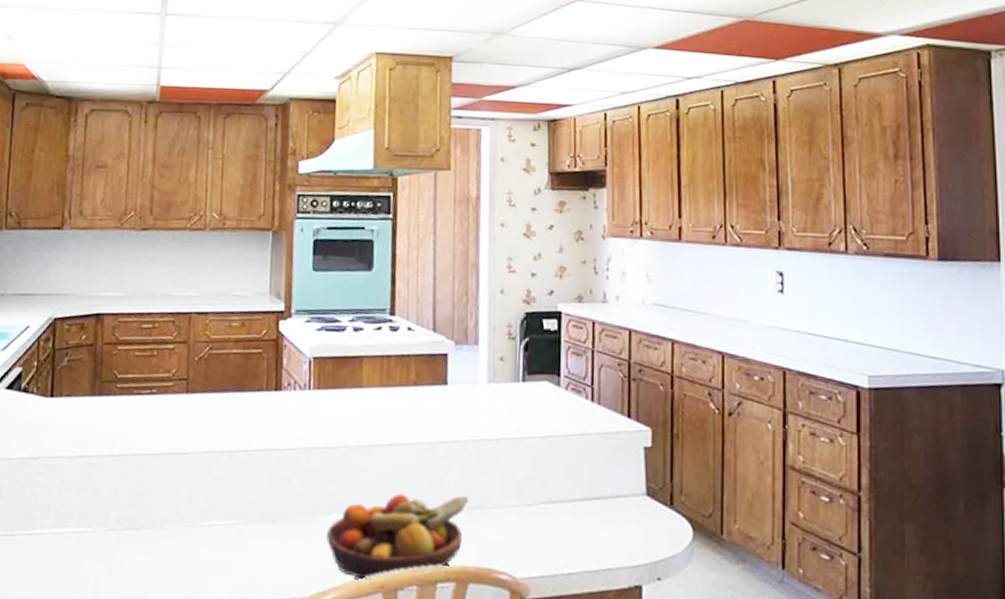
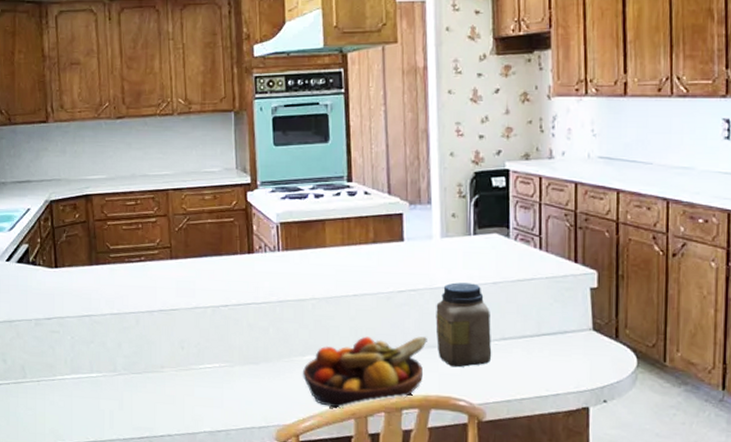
jar: none [478,434,539,534] -> present [436,282,492,368]

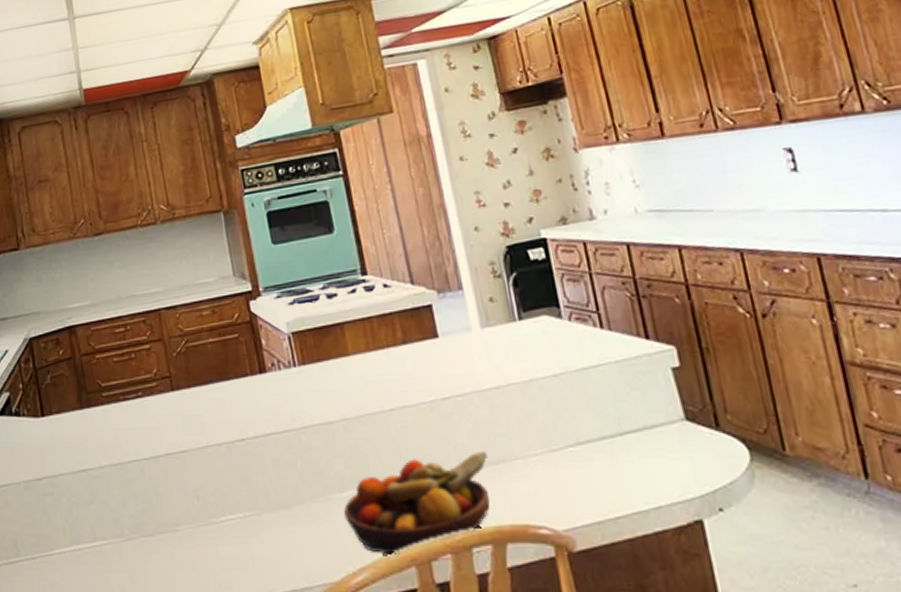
jar: present [436,282,492,368] -> none [490,378,570,486]

